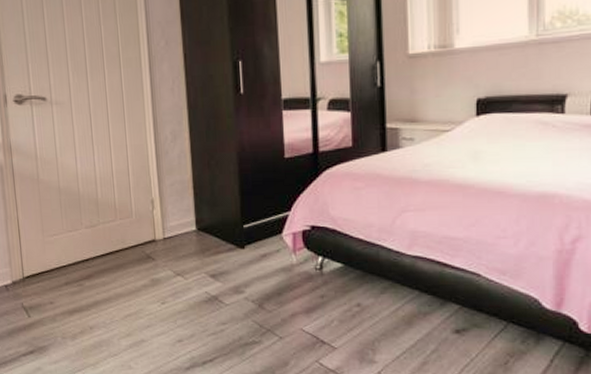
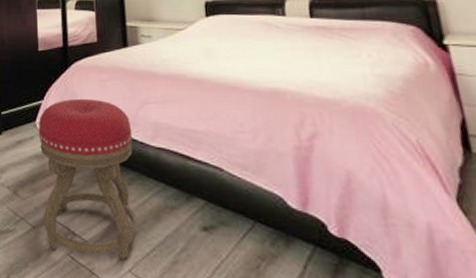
stool: none [285,208,389,363] -> present [38,98,138,260]

